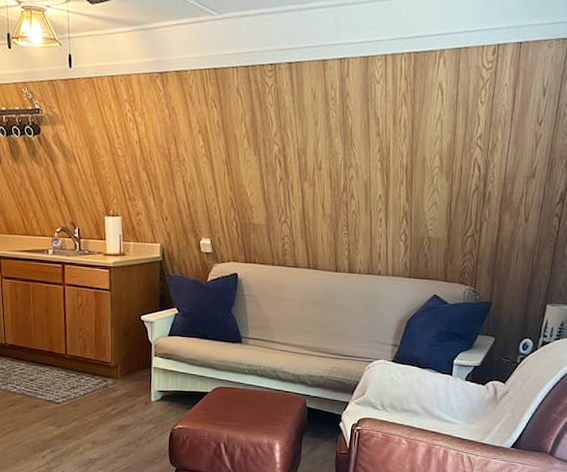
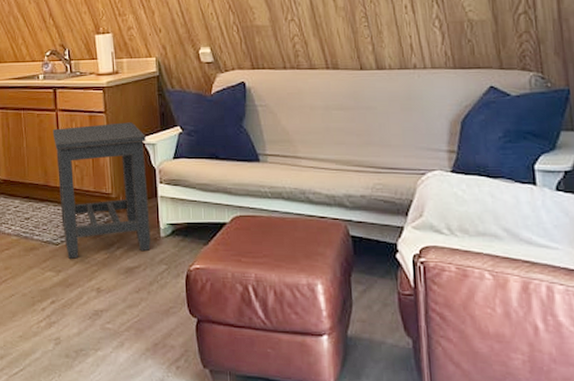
side table: none [59,300,145,416] -> present [52,122,151,259]

